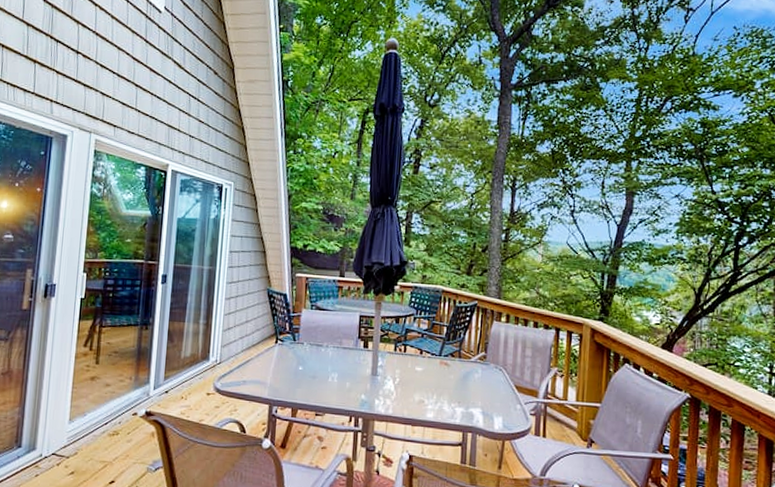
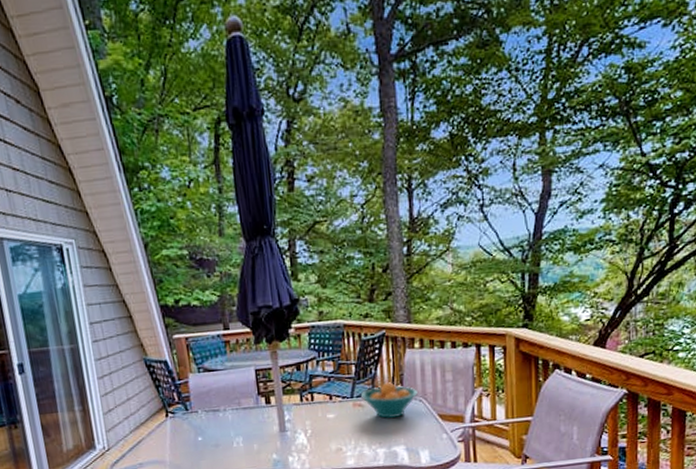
fruit bowl: none [447,347,499,382] -> present [360,381,418,418]

